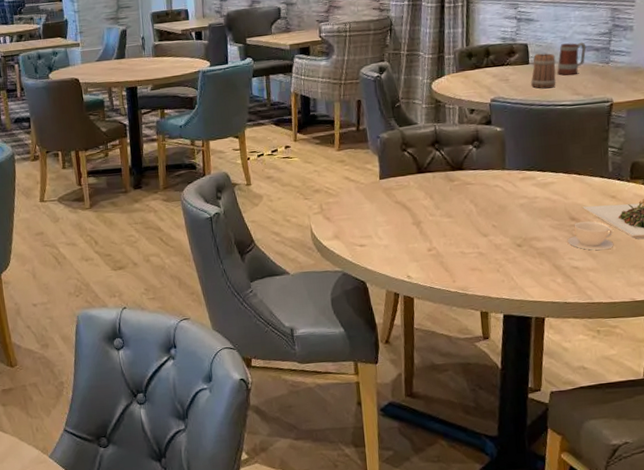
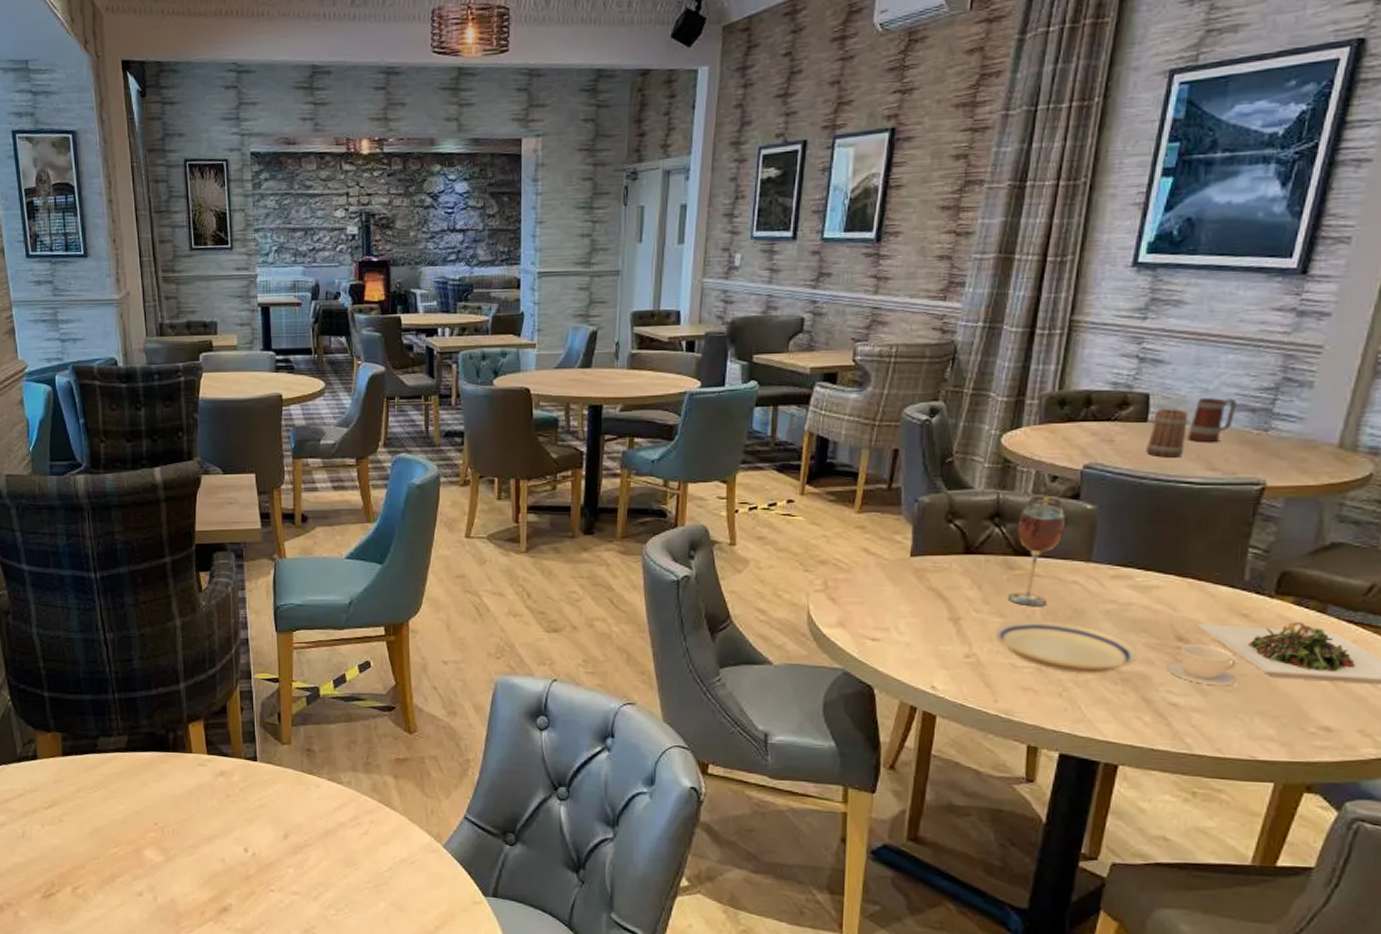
plate: none [446,216,546,253] -> present [994,619,1137,672]
wineglass: none [451,124,485,207] -> present [1007,496,1067,606]

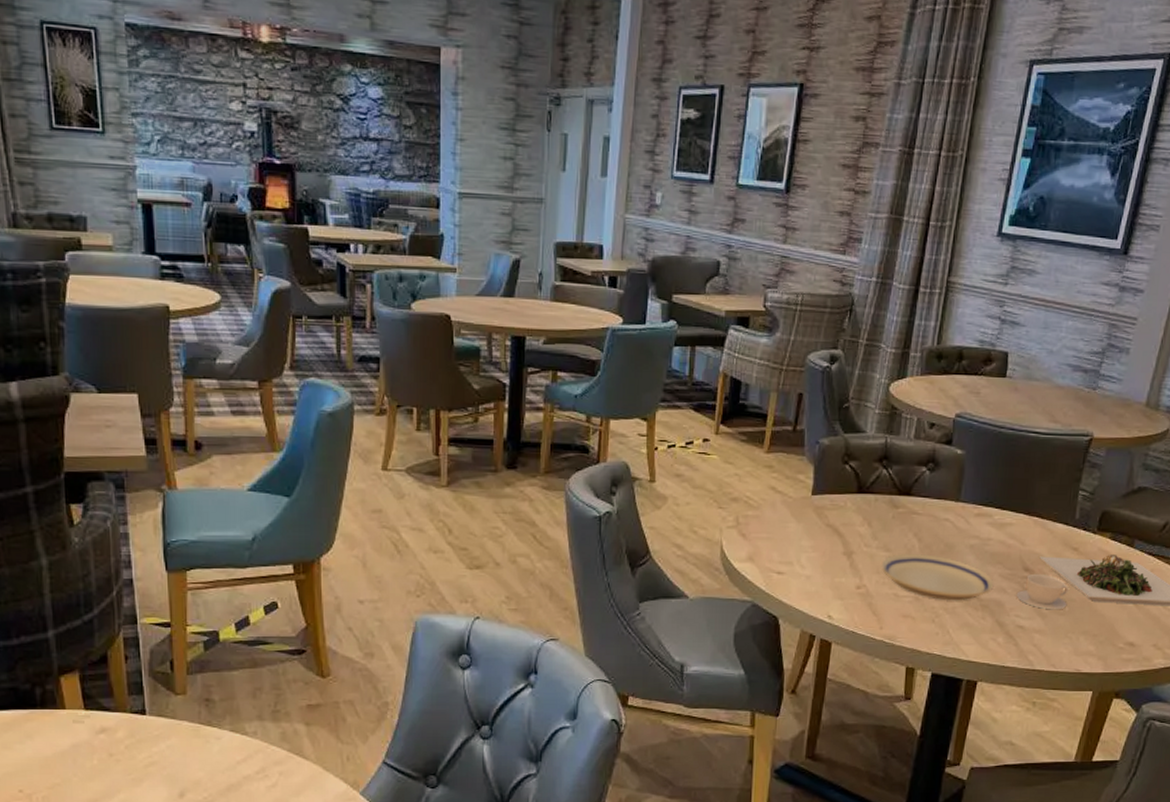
wineglass: present [1007,496,1067,606] -> none [892,441,941,541]
beer mug: present [1146,408,1188,458] -> none [1004,365,1037,410]
beer mug: present [1188,398,1238,444] -> none [1037,358,1074,399]

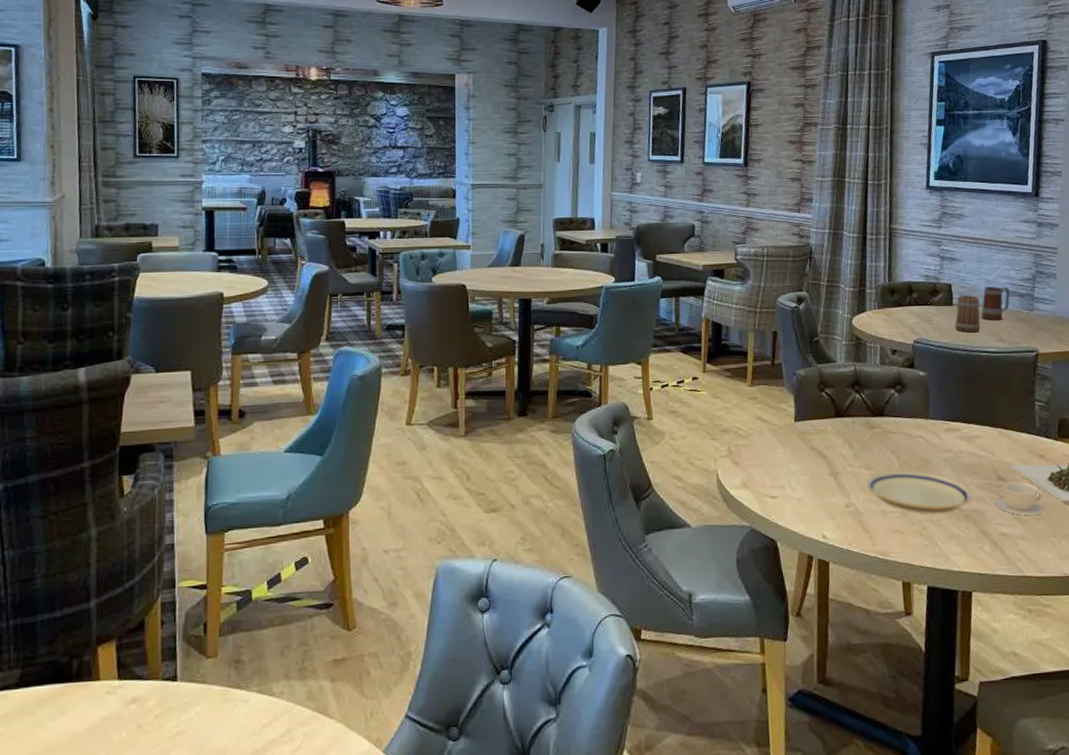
beer mug: none [1004,365,1037,410] -> present [955,295,981,333]
beer mug: none [1037,358,1074,399] -> present [981,286,1011,321]

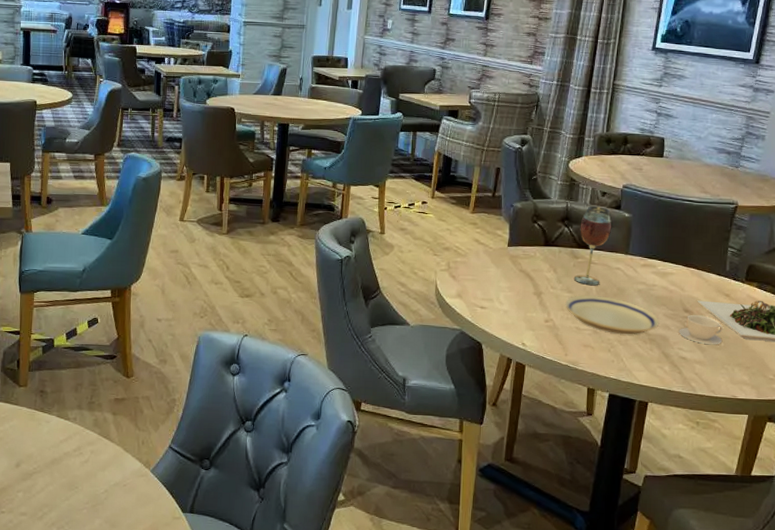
wineglass: none [872,366,908,459] -> present [573,206,612,285]
beer mug: present [955,295,981,333] -> none [663,148,689,183]
beer mug: present [981,286,1011,321] -> none [689,143,719,174]

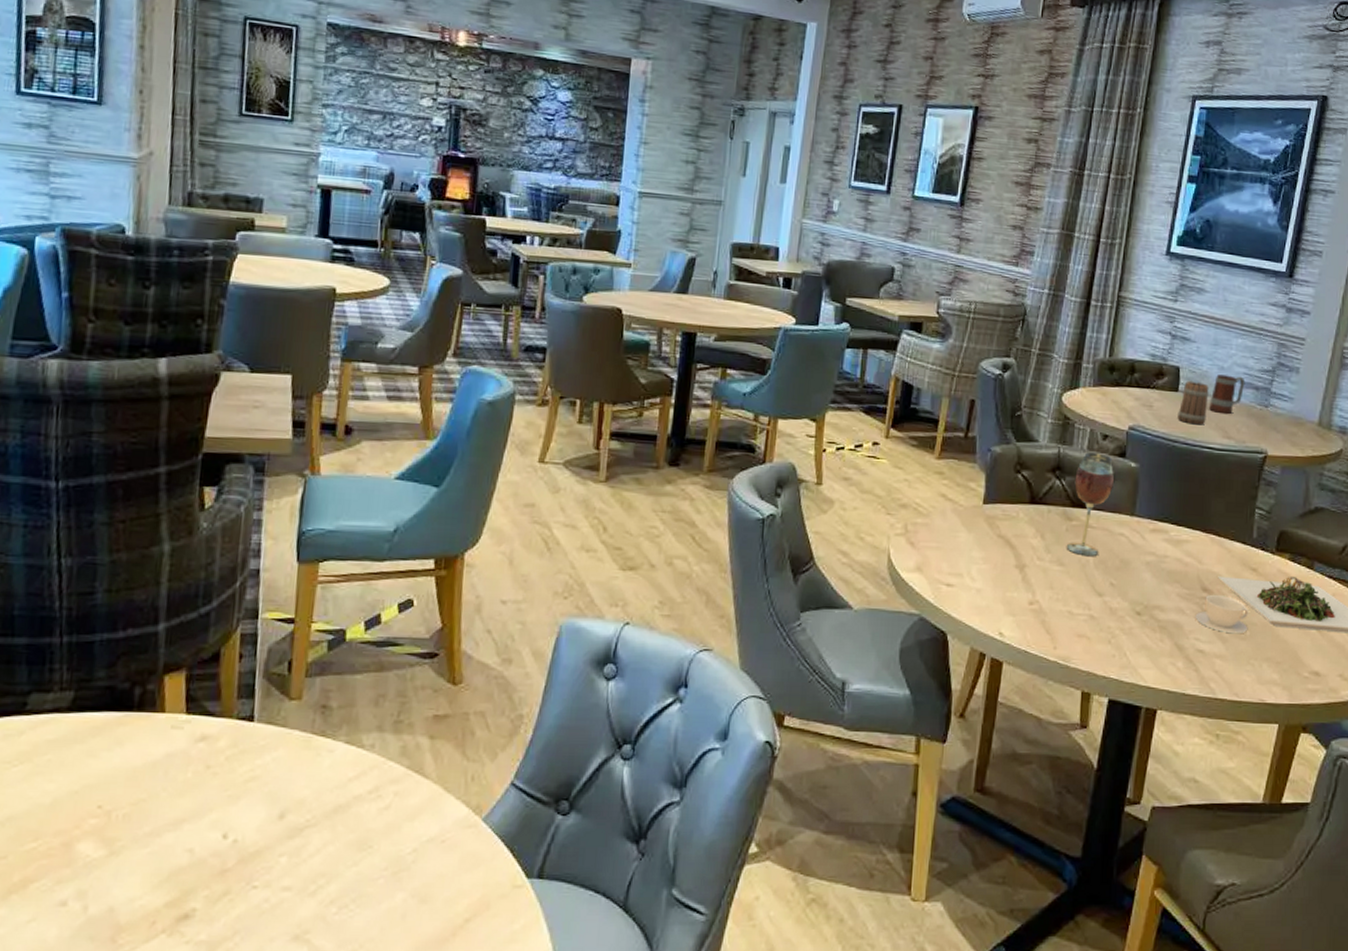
plate: present [565,294,659,334] -> none [1054,568,1172,620]
beer mug: none [663,148,689,183] -> present [1177,380,1209,425]
beer mug: none [689,143,719,174] -> present [1209,374,1245,415]

